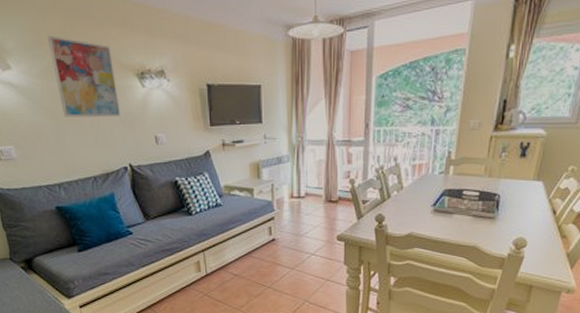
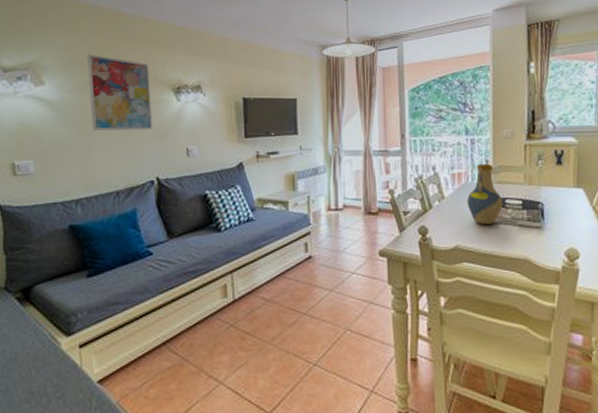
vase: none [424,156,461,215] -> present [466,164,503,225]

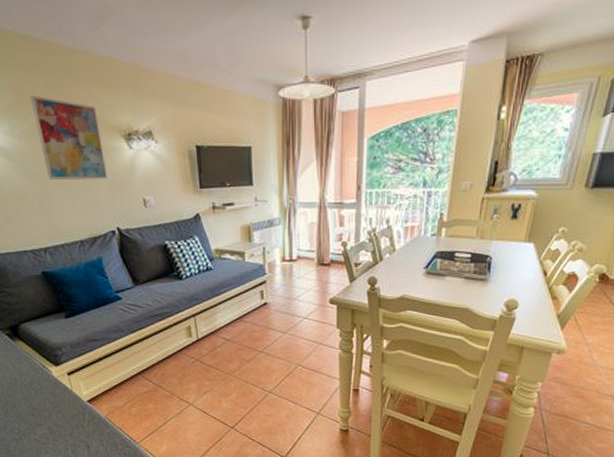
vase: present [466,164,503,225] -> none [417,218,453,277]

